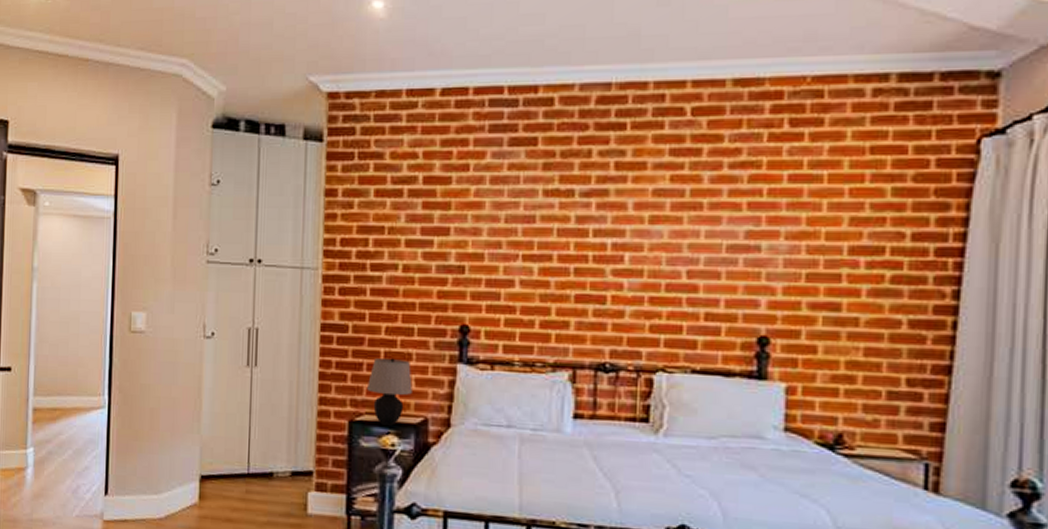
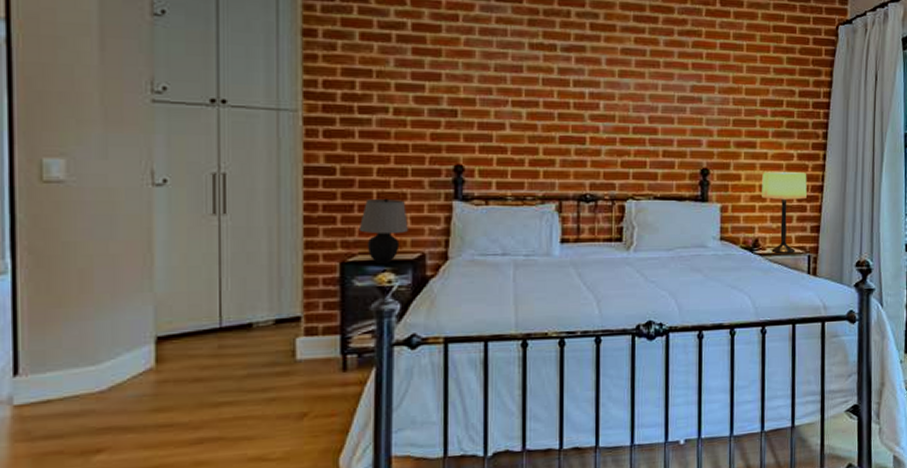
table lamp: none [849,343,925,459] -> present [762,171,807,254]

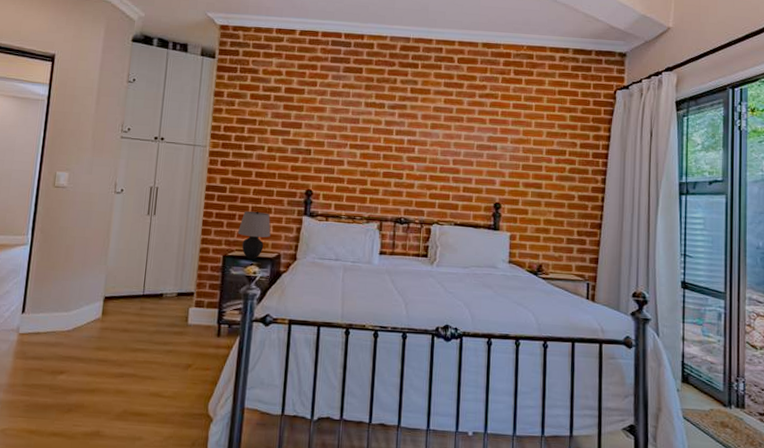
table lamp: present [762,171,807,254] -> none [546,209,587,281]

